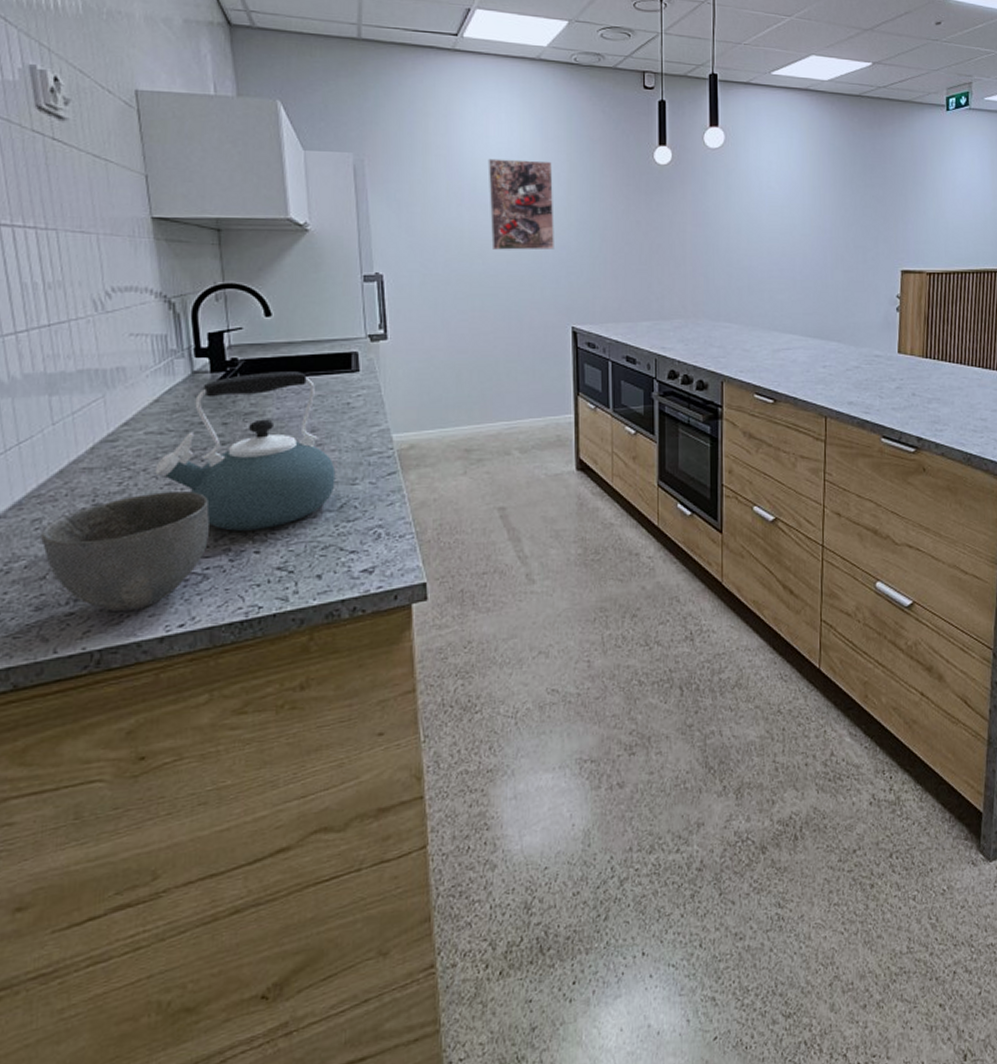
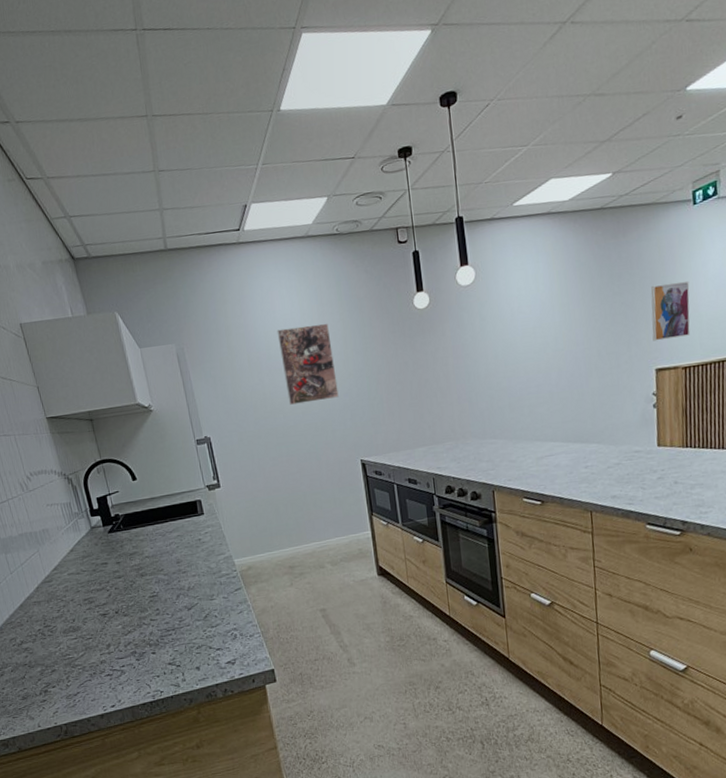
bowl: present [41,491,210,612] -> none [17,613,121,699]
kettle: present [155,372,336,531] -> none [78,519,199,639]
wall art: none [900,183,939,242] -> present [650,280,691,341]

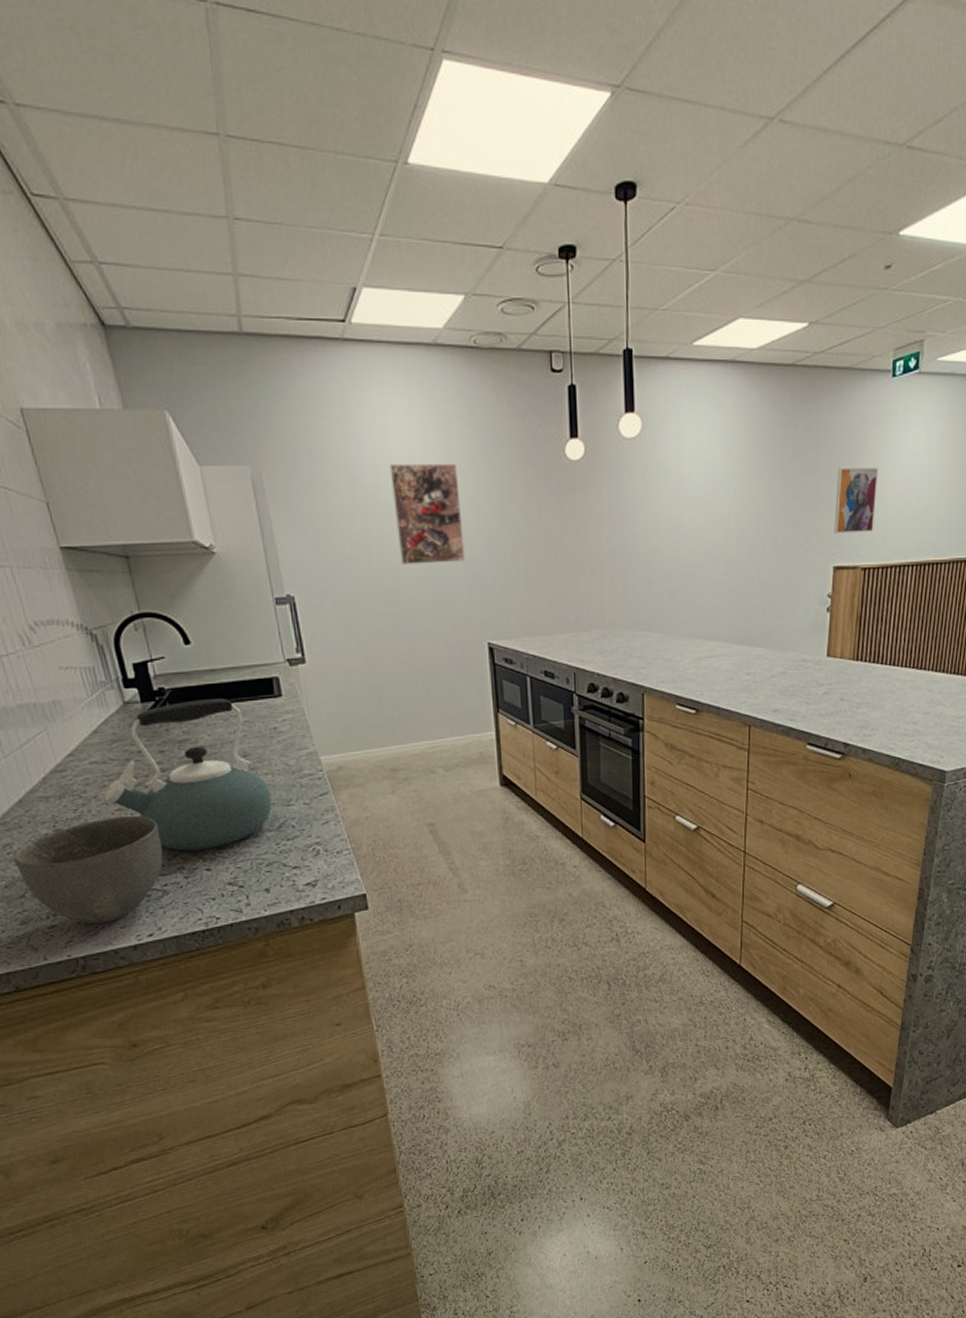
bowl: none [17,613,121,699] -> present [13,816,163,925]
kettle: none [78,519,199,639] -> present [104,698,272,851]

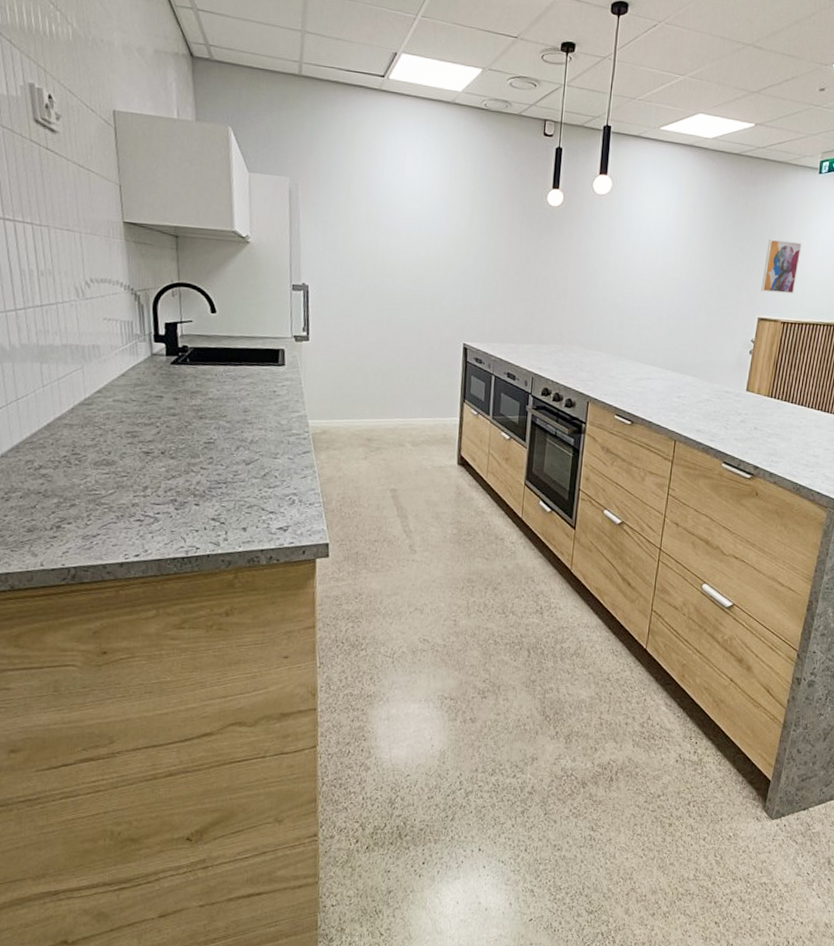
bowl: present [13,816,163,925] -> none [32,449,161,540]
kettle: present [104,698,272,851] -> none [120,359,262,487]
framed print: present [389,463,465,564] -> none [400,190,457,275]

